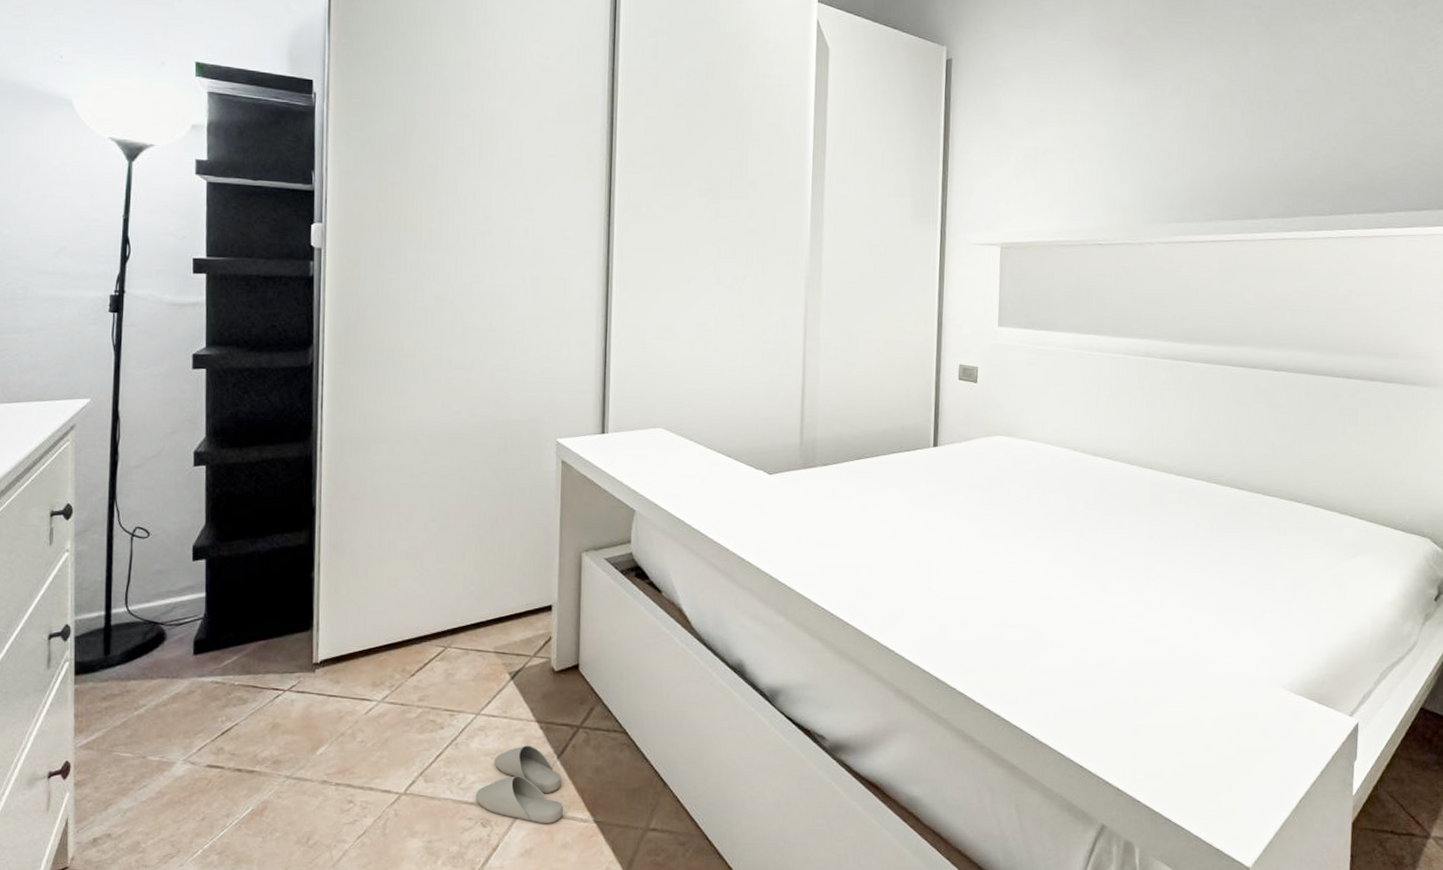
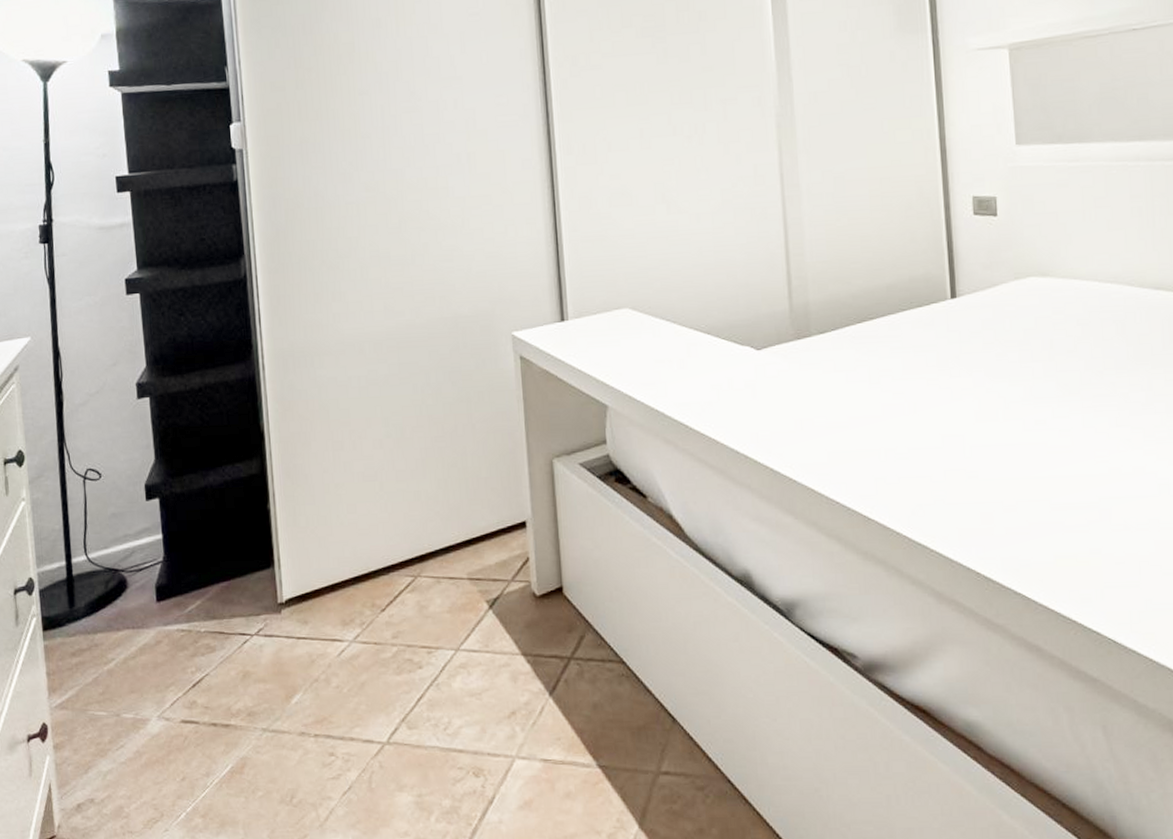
slippers: present [475,745,563,824] -> none [463,682,562,772]

